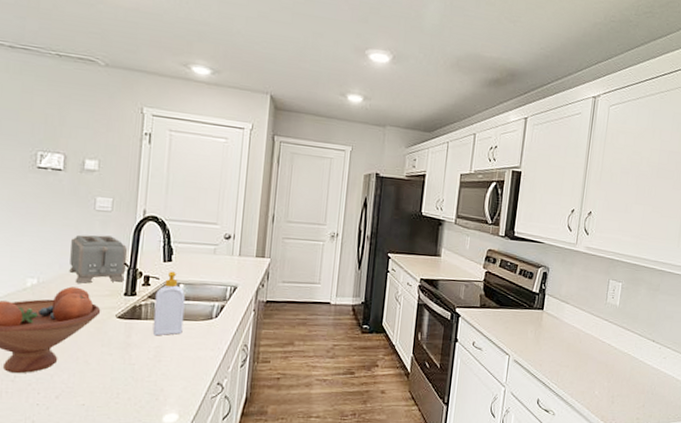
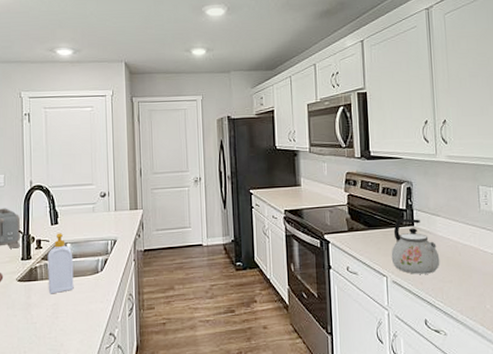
kettle: none [516,301,562,357] -> present [391,218,440,274]

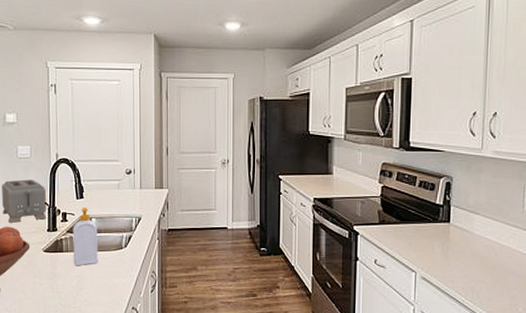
kettle: present [391,218,440,274] -> none [422,214,474,272]

